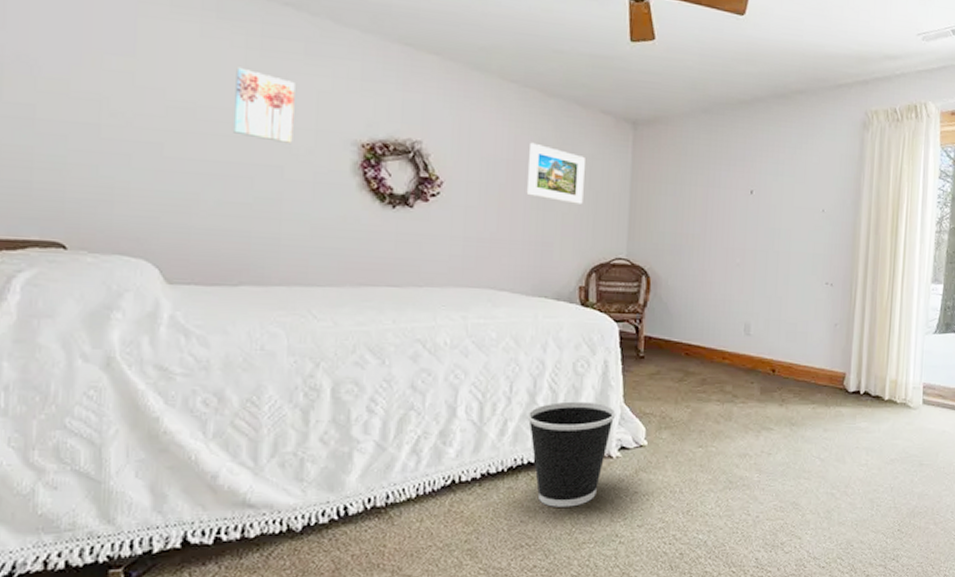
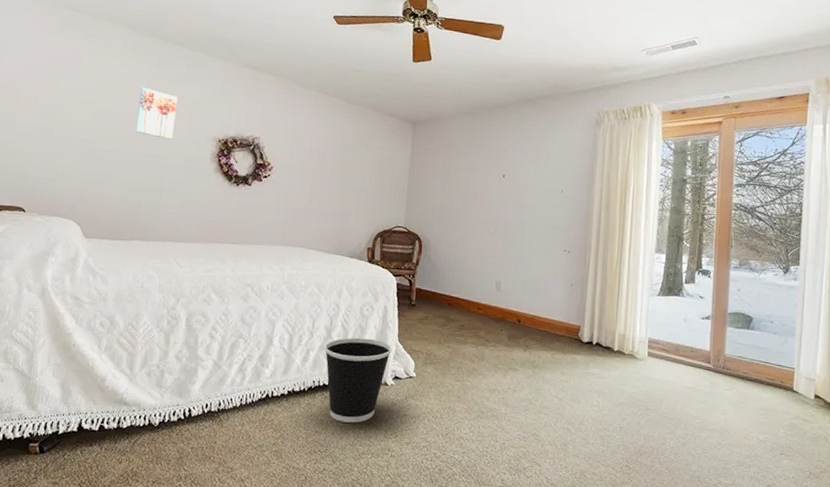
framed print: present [526,142,585,205] -> none [331,138,376,185]

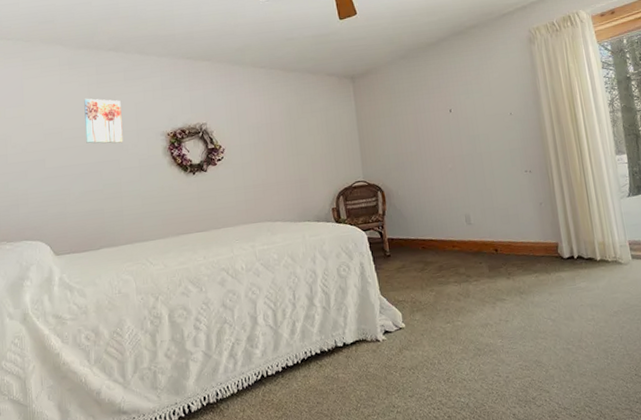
wastebasket: present [324,337,392,423] -> none [309,297,377,388]

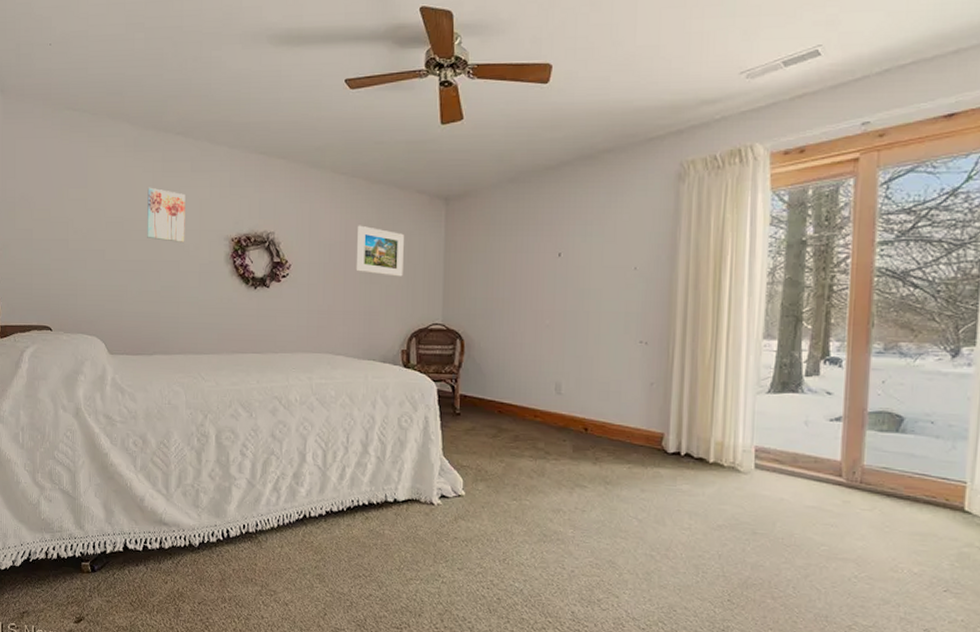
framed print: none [280,107,325,147] -> present [356,225,404,277]

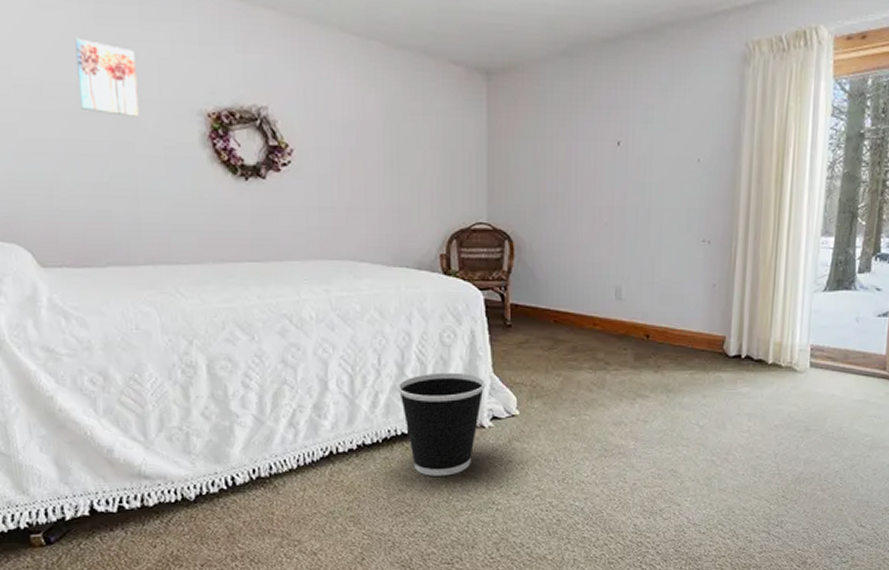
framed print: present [356,225,404,277] -> none [378,101,438,167]
wastebasket: none [361,452,436,546] -> present [397,372,486,476]

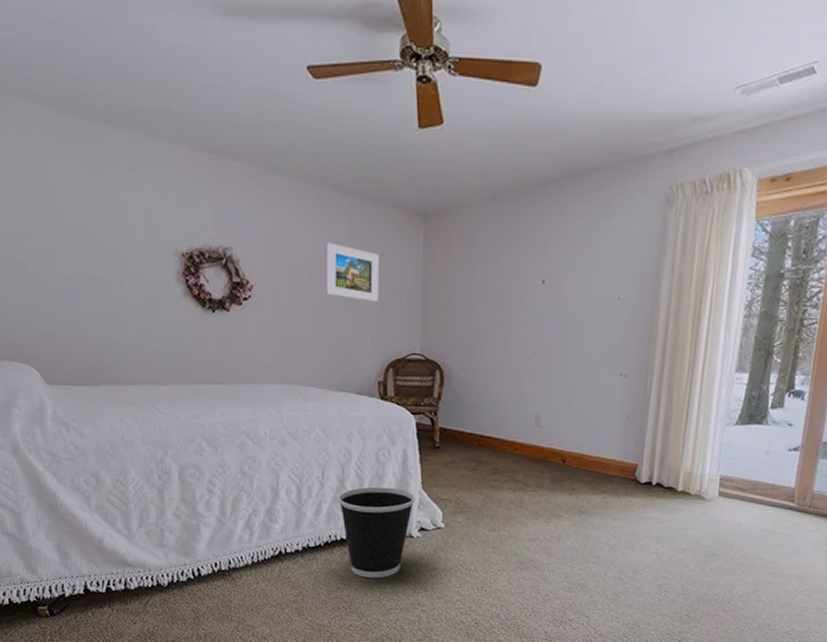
wall art: present [75,38,140,117] -> none [74,187,126,256]
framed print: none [378,101,438,167] -> present [326,242,379,302]

